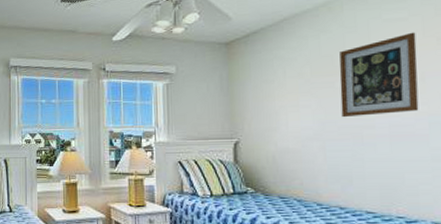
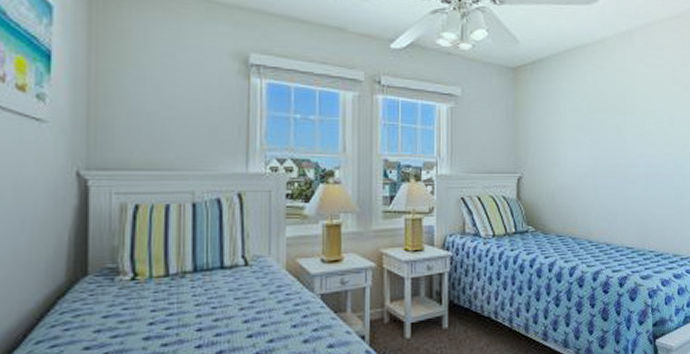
wall art: present [339,32,419,118] -> none [610,78,668,156]

